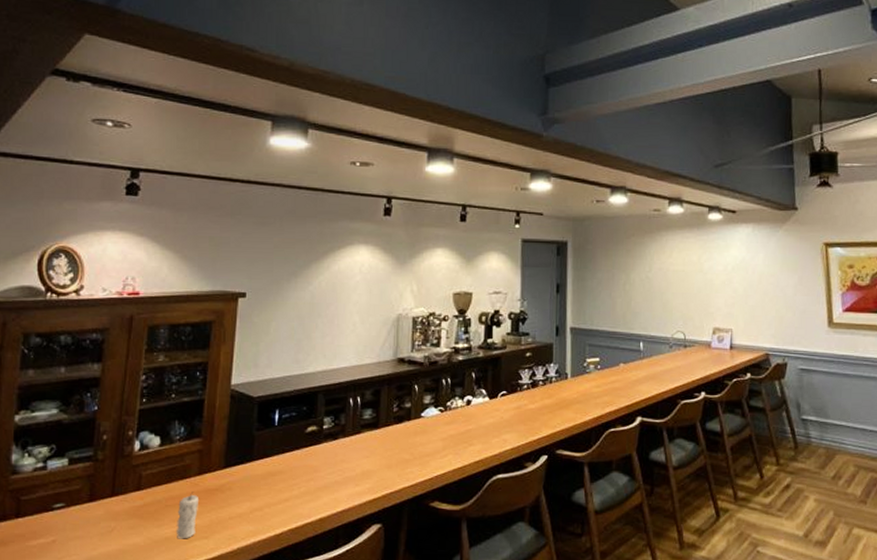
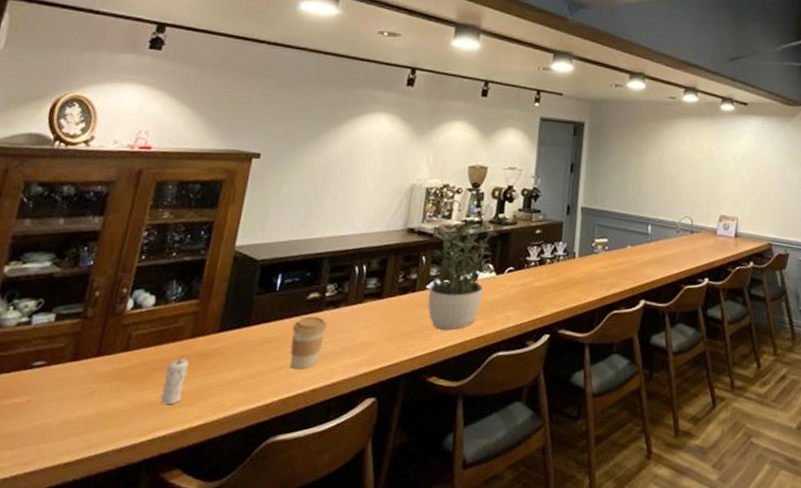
coffee cup: none [294,449,328,500] -> present [290,316,328,369]
potted plant: none [423,344,487,456] -> present [428,217,497,330]

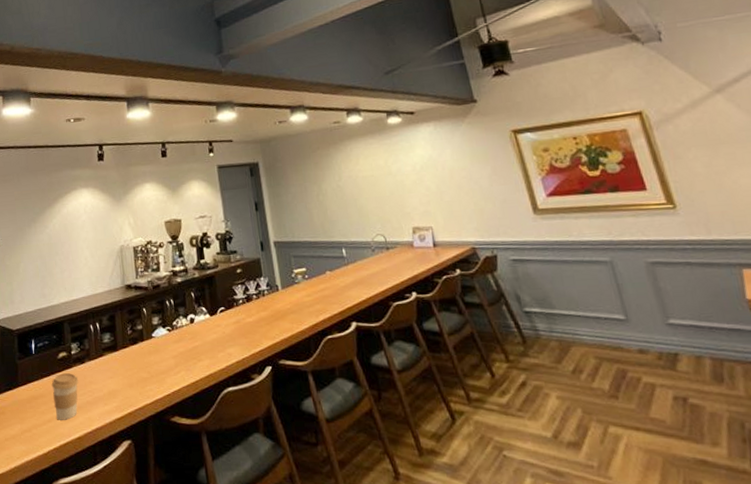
potted plant: present [428,217,497,330] -> none [149,267,203,373]

